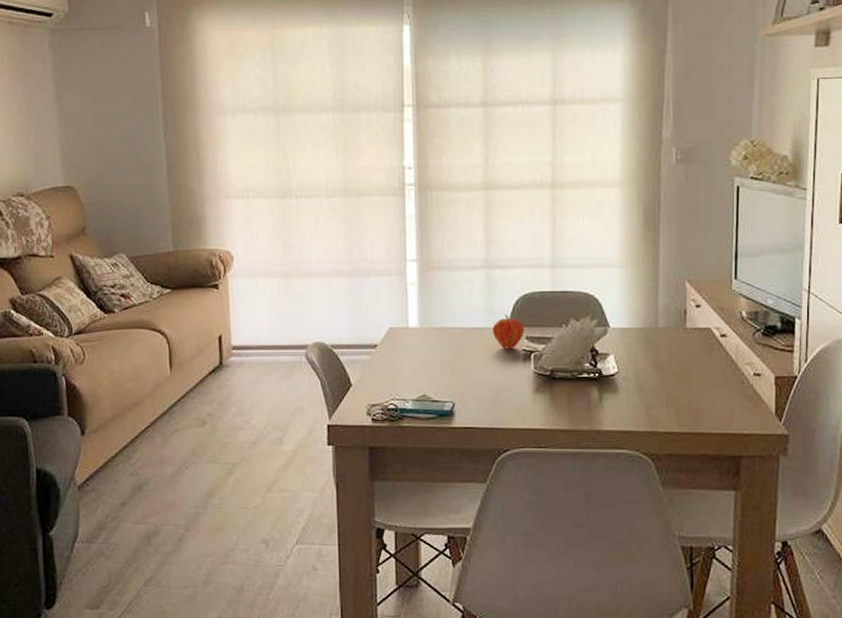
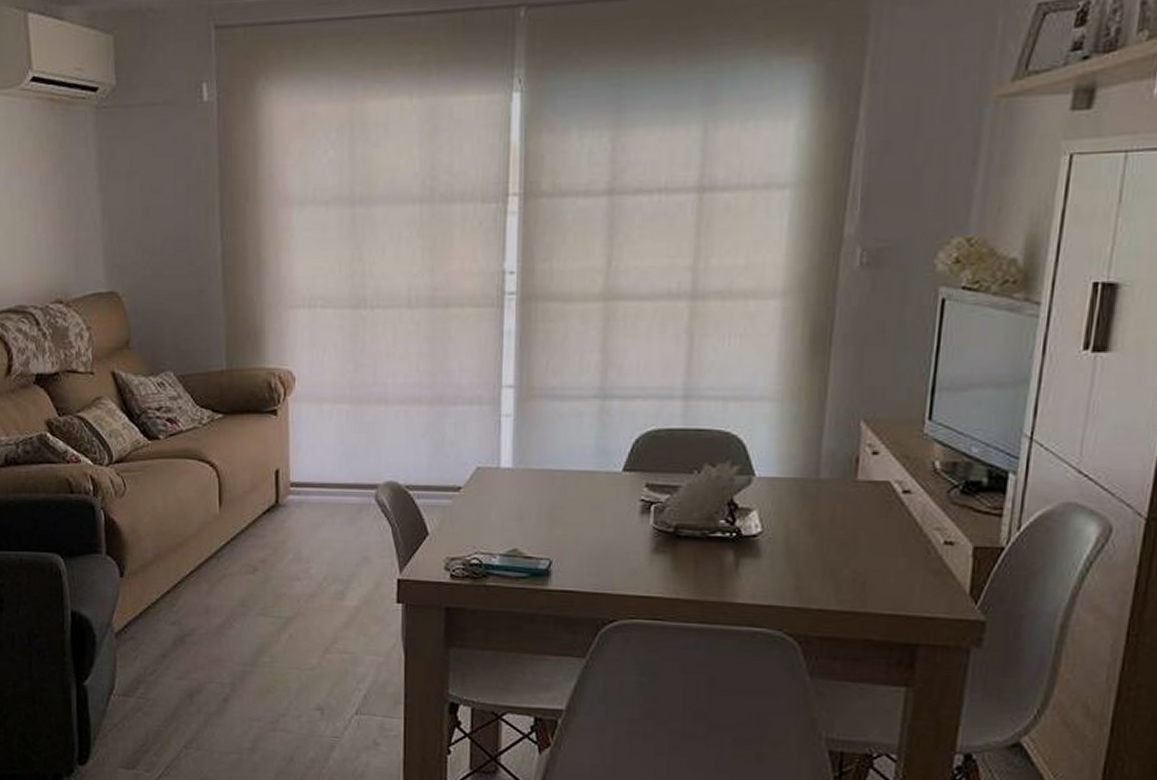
fruit: present [492,314,524,349] -> none [603,455,644,498]

